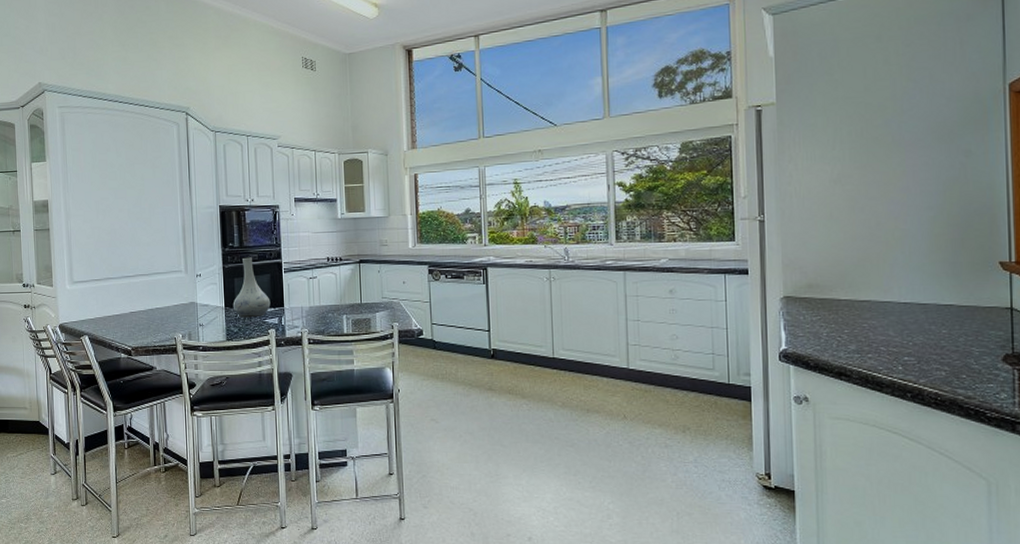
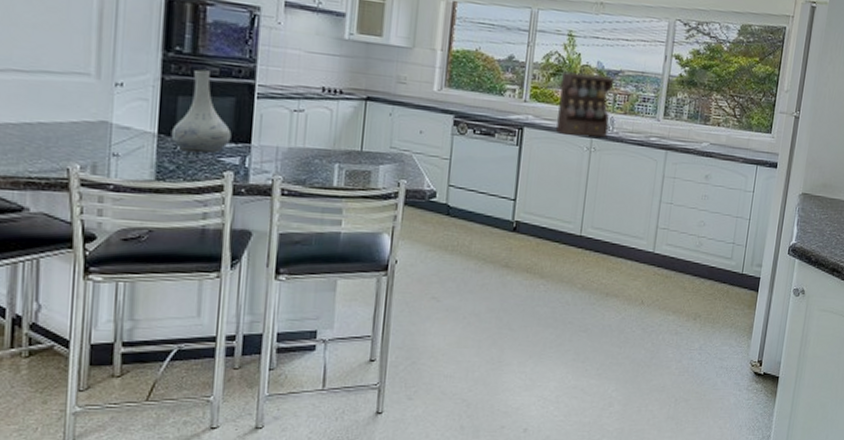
spice rack: none [514,213,565,270] -> present [556,71,615,137]

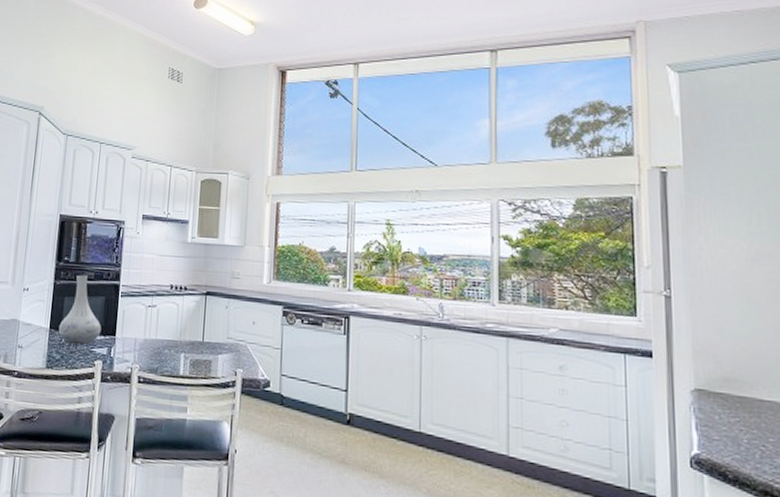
spice rack: present [556,71,615,137] -> none [383,259,439,325]

